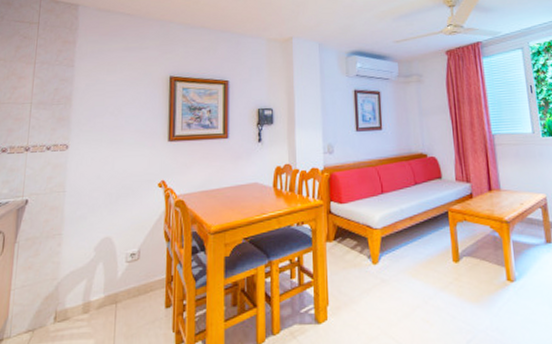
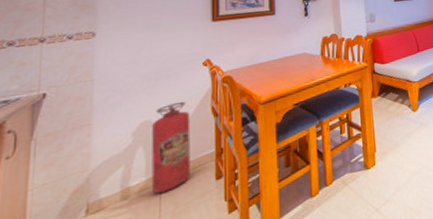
fire extinguisher: none [108,223,145,312] -> present [151,102,190,194]

